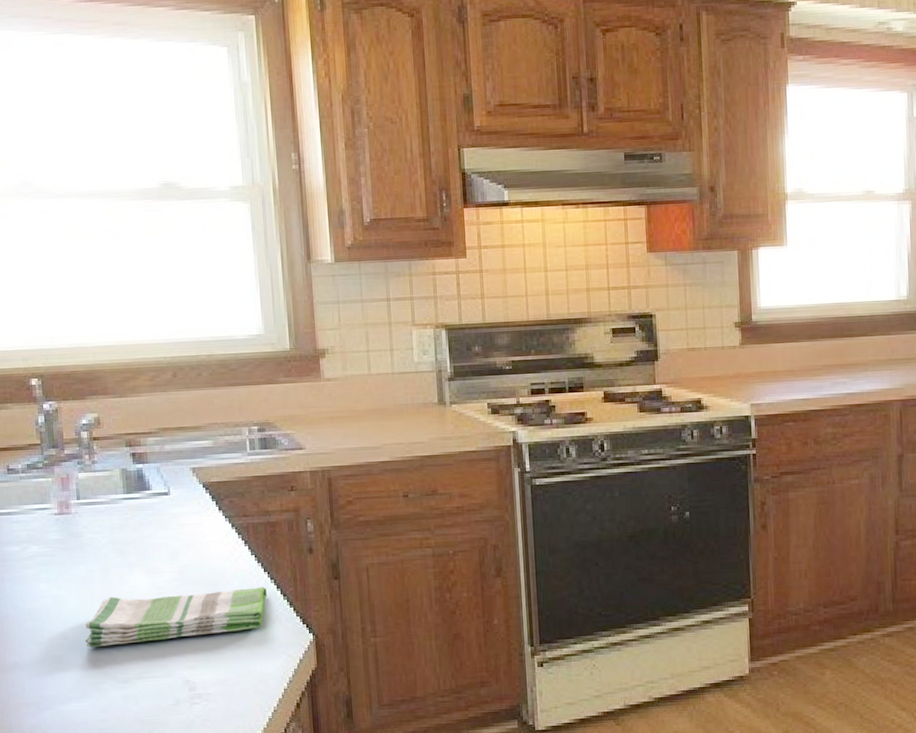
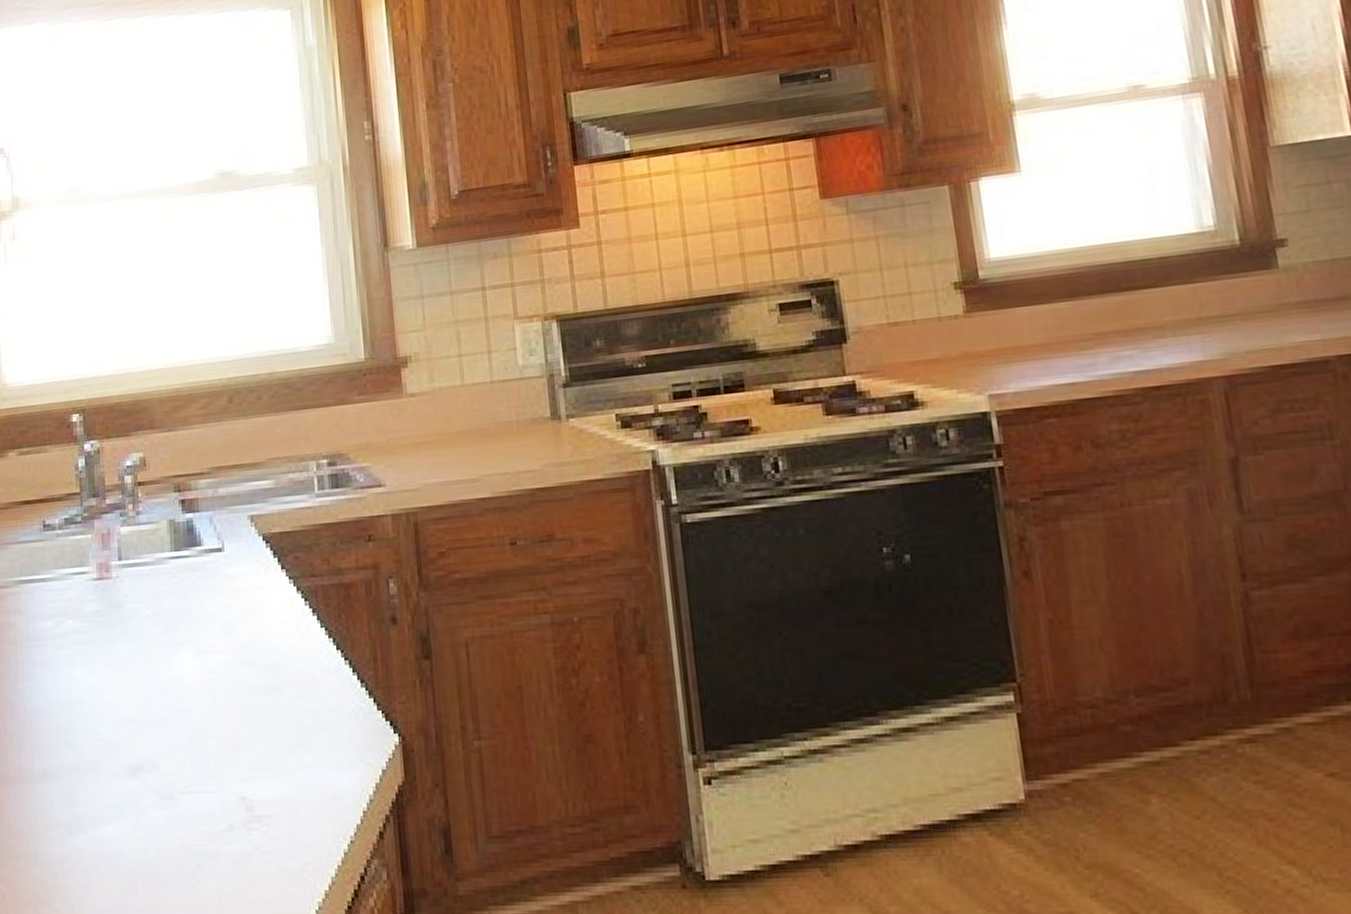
dish towel: present [85,586,267,647] -> none [124,669,340,751]

